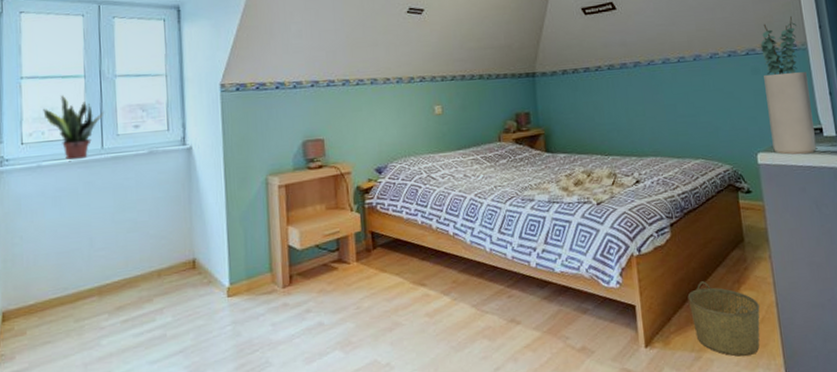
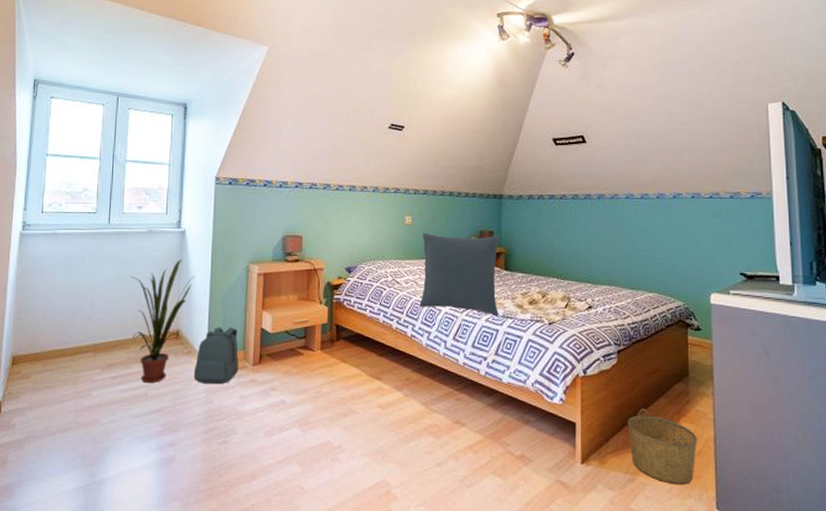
potted plant: present [43,95,105,161] -> none [62,173,114,232]
house plant: none [134,180,208,322] -> present [131,259,195,383]
backpack: none [216,248,267,315] -> present [193,327,238,383]
pillow: none [454,115,544,202] -> present [419,233,499,315]
vase: present [761,16,817,155] -> none [725,165,771,300]

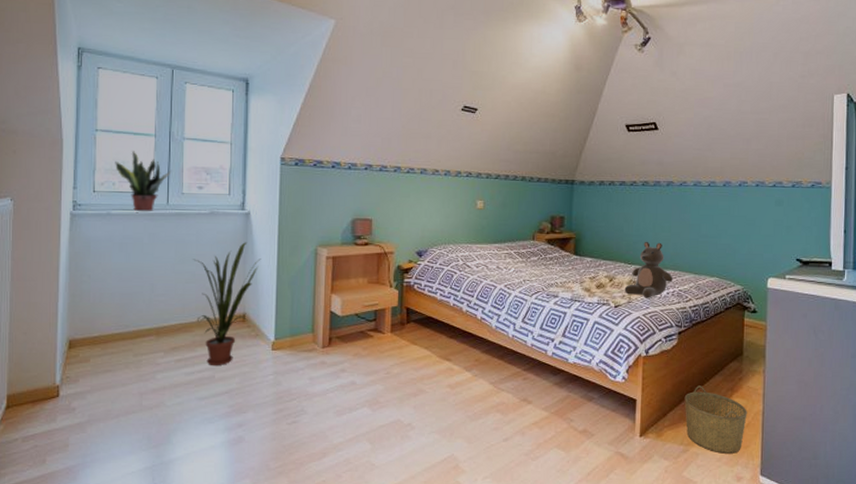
potted plant: none [62,173,114,232] -> present [115,151,172,212]
backpack: present [193,327,238,383] -> none [261,310,307,366]
pillow: present [419,233,499,315] -> none [489,217,570,299]
stuffed bear: none [558,255,609,315] -> present [624,241,673,298]

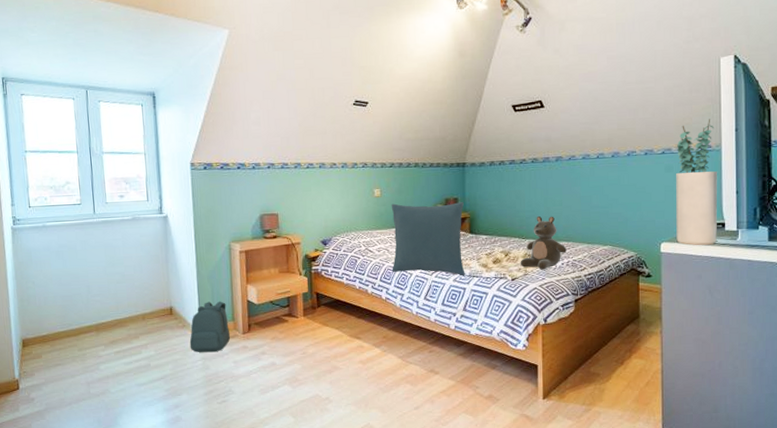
potted plant: present [115,151,172,212] -> none [45,167,95,223]
house plant: present [193,242,261,365] -> none [121,243,182,355]
backpack: none [261,310,307,366] -> present [189,301,230,352]
pillow: none [489,217,570,299] -> present [391,201,465,275]
basket: present [684,386,747,454] -> none [584,349,646,411]
vase: none [783,155,826,284] -> present [676,119,717,246]

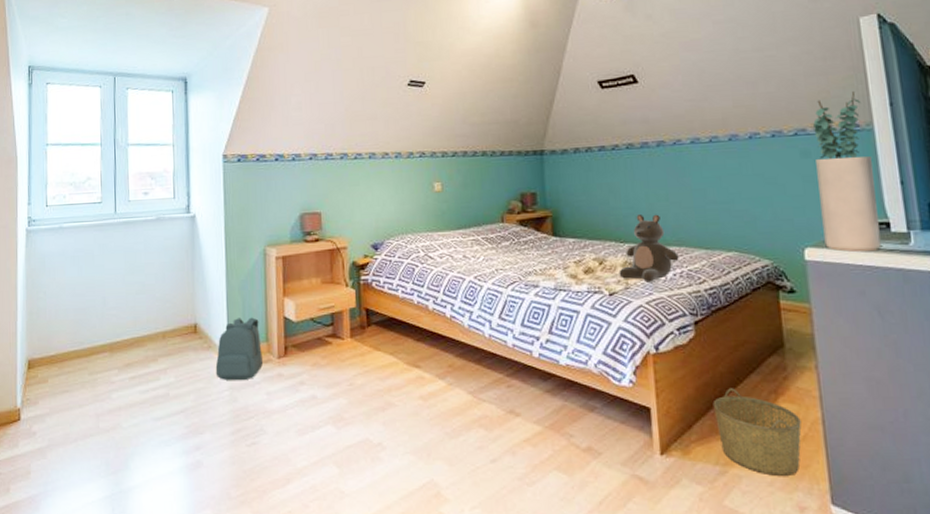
pillow: present [391,201,465,275] -> none [454,196,549,289]
basket: none [584,349,646,411] -> present [712,388,802,476]

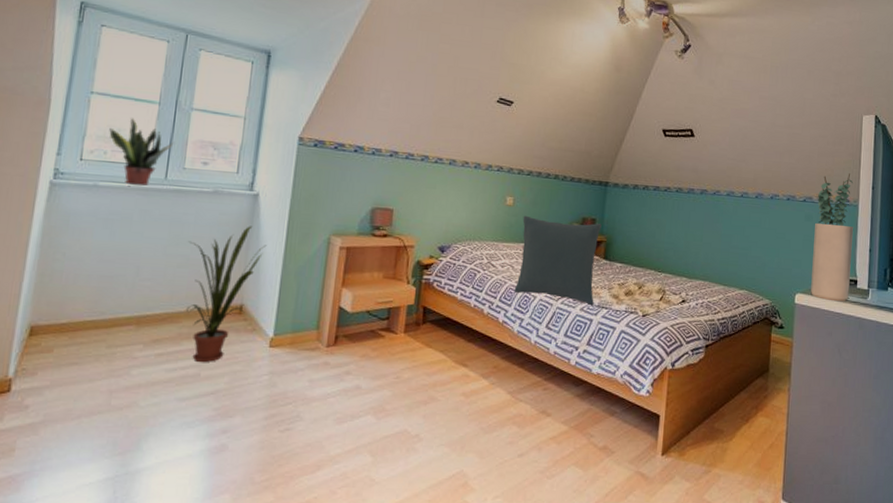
potted plant: none [65,162,118,224] -> present [109,118,174,187]
house plant: none [142,247,209,382] -> present [185,226,267,362]
backpack: present [215,317,263,380] -> none [256,303,312,365]
pillow: none [454,196,549,289] -> present [514,215,602,305]
stuffed bear: present [619,213,679,283] -> none [653,249,703,309]
basket: present [712,388,802,476] -> none [708,402,771,476]

